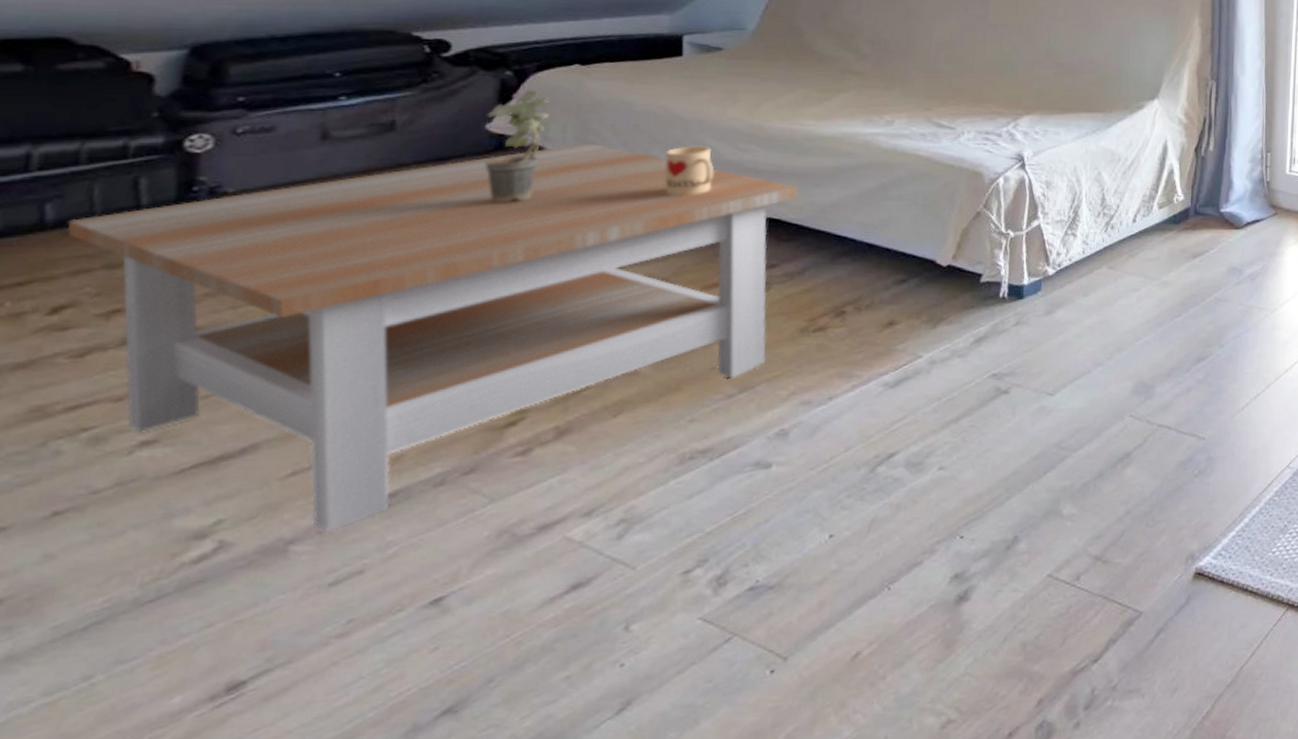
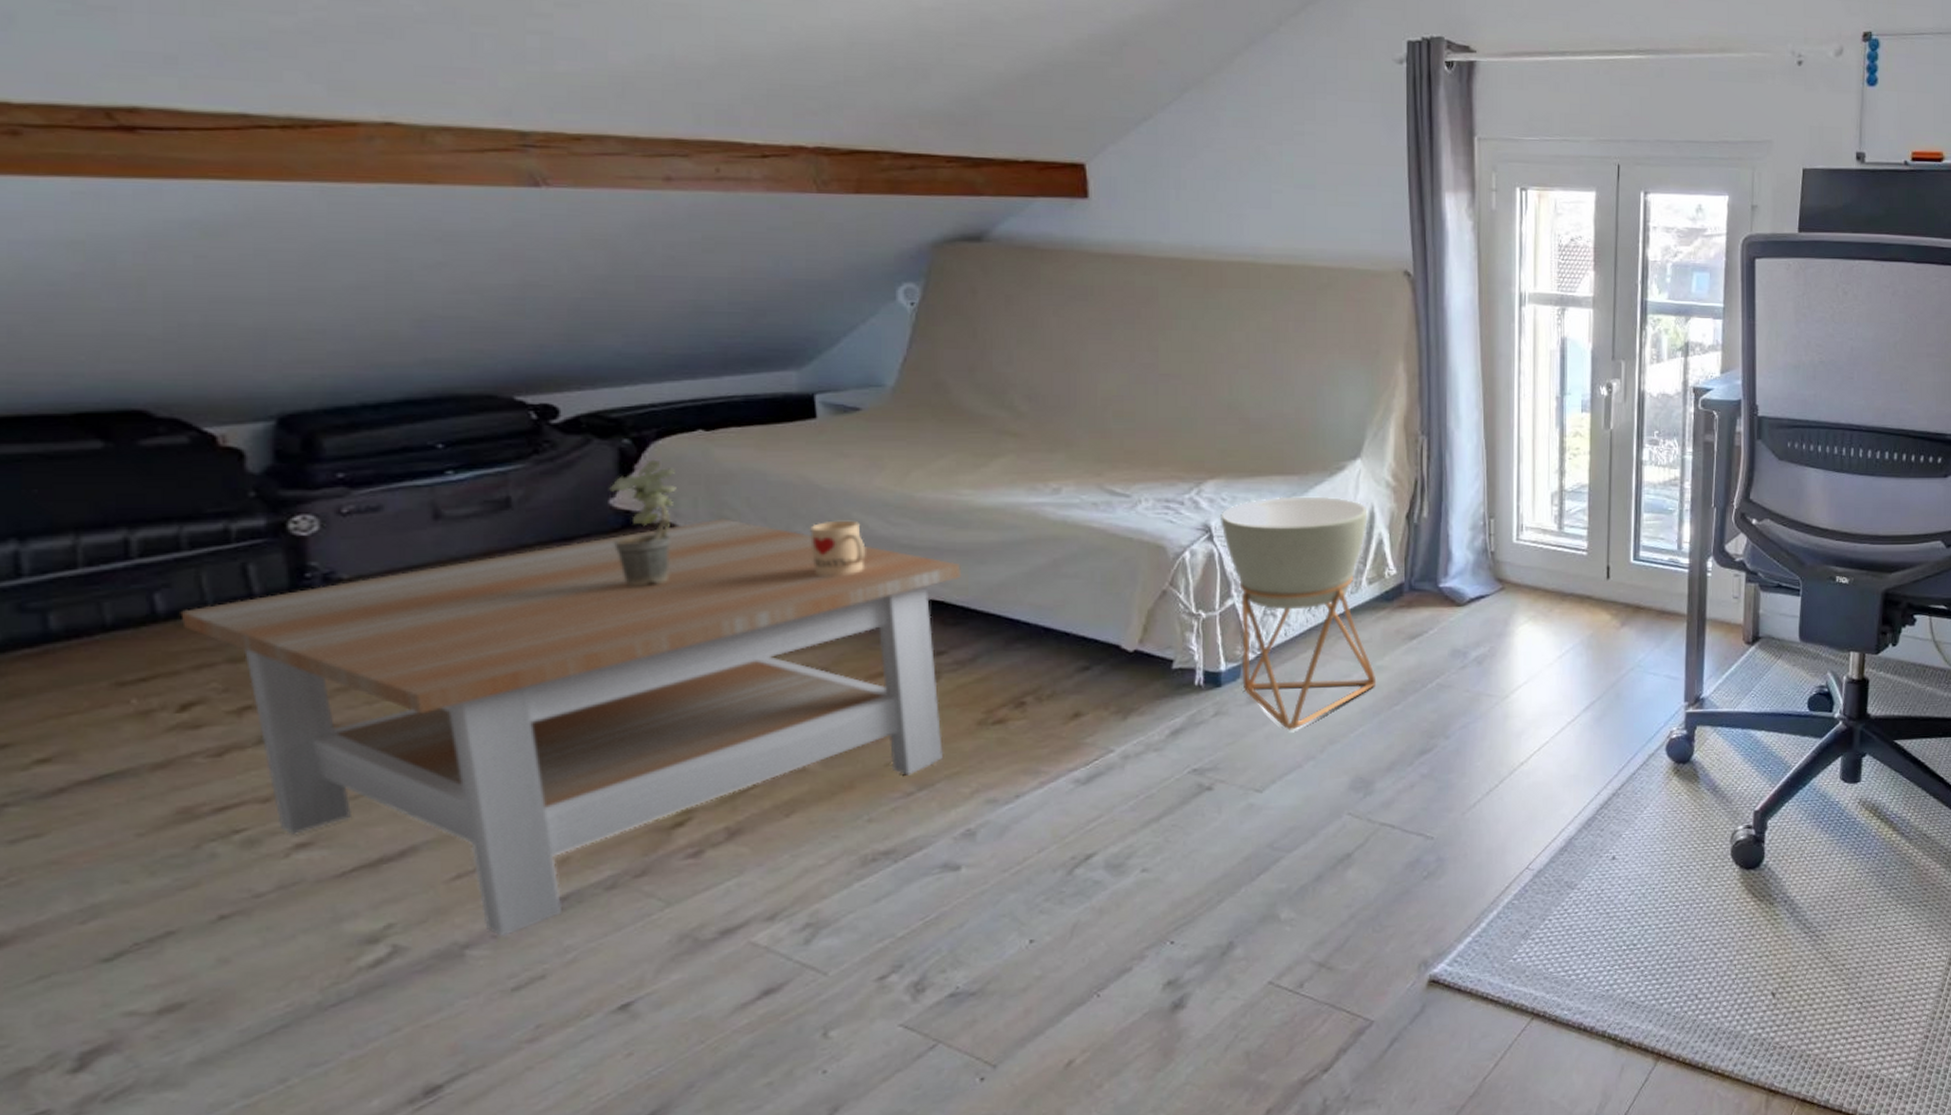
planter: none [1032,131,1162,339] -> present [1219,496,1377,730]

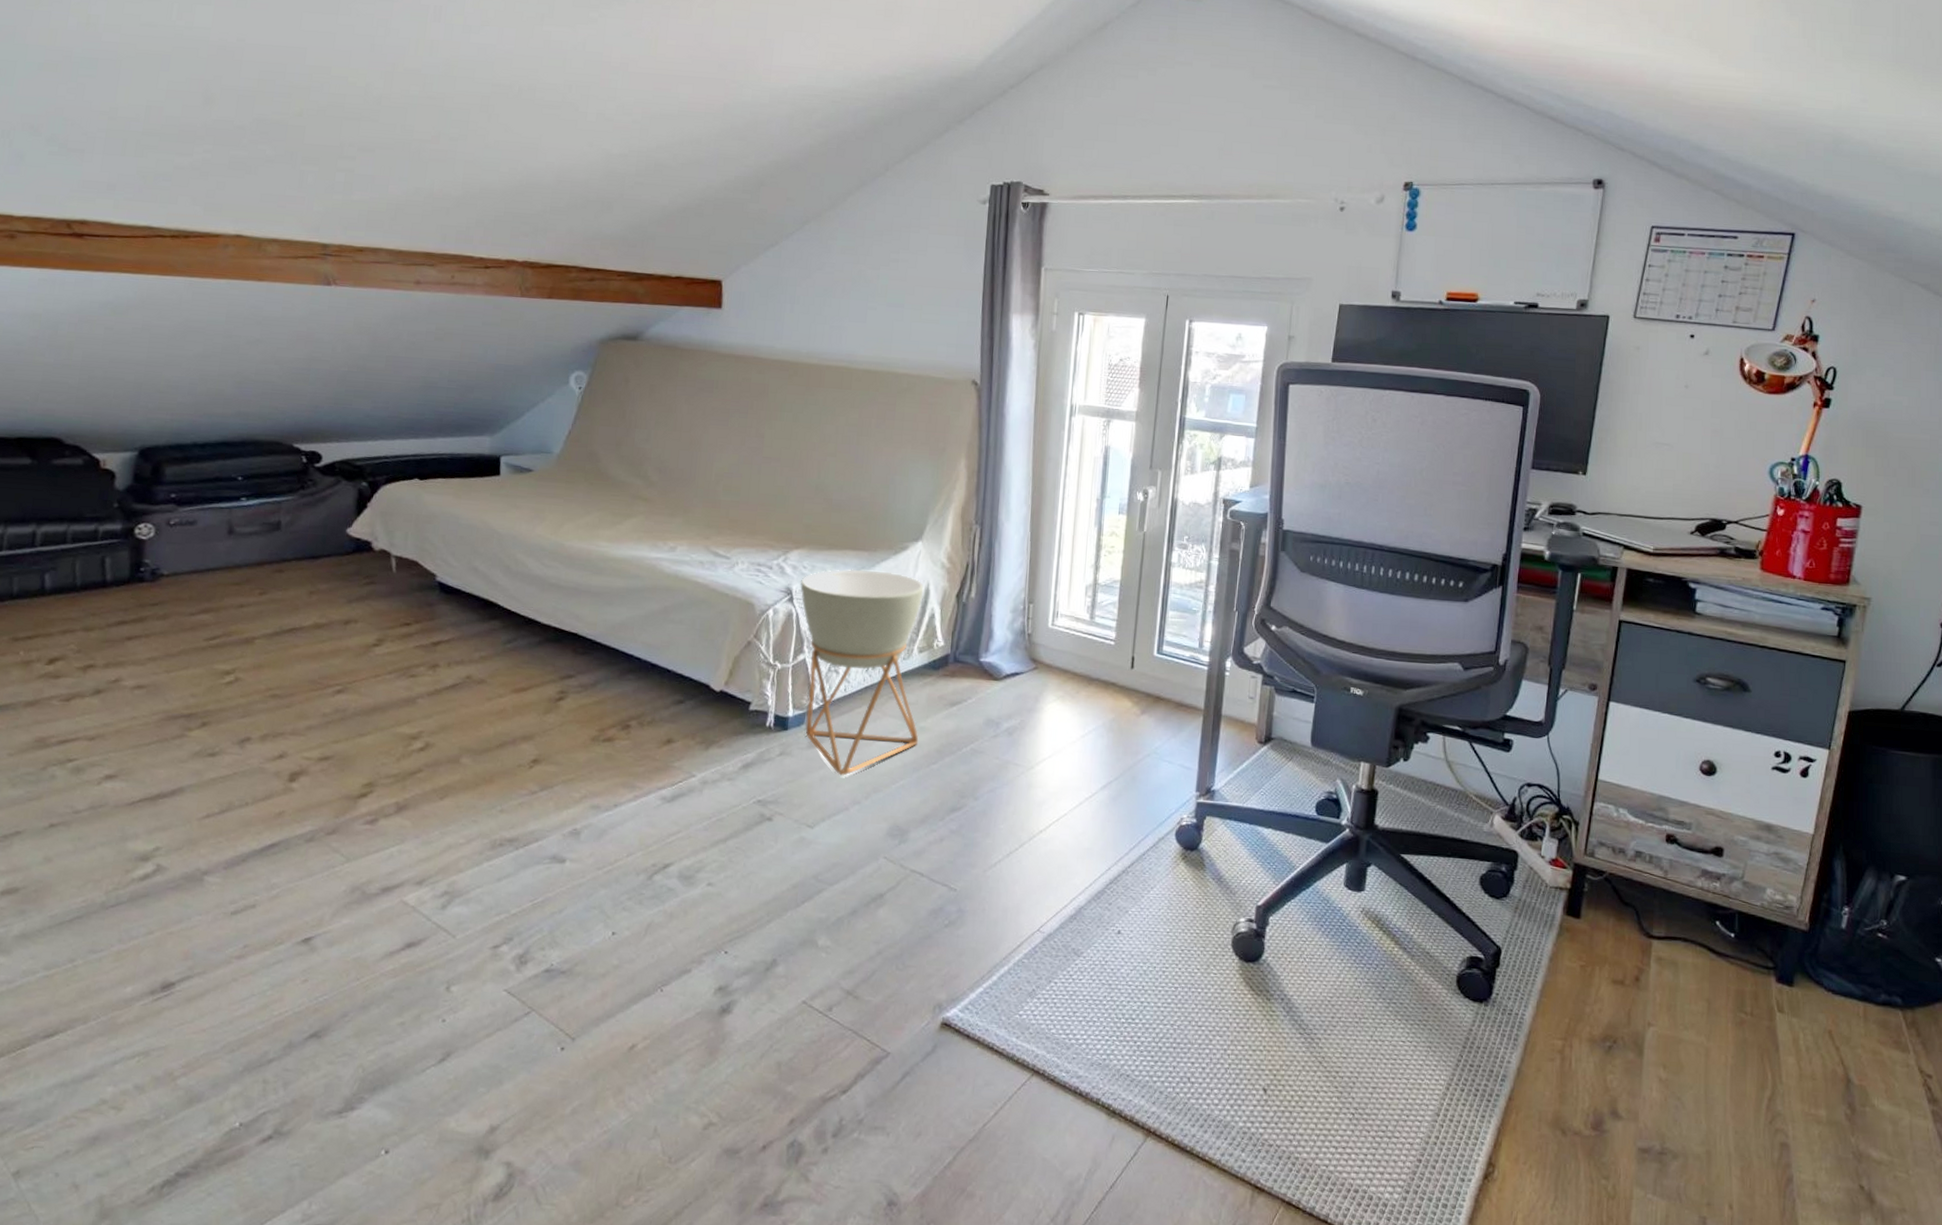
coffee table: present [180,517,961,936] -> none [59,549,593,869]
potted plant: present [609,459,676,587] -> none [345,499,395,600]
mug: present [809,520,864,576] -> none [484,559,523,605]

